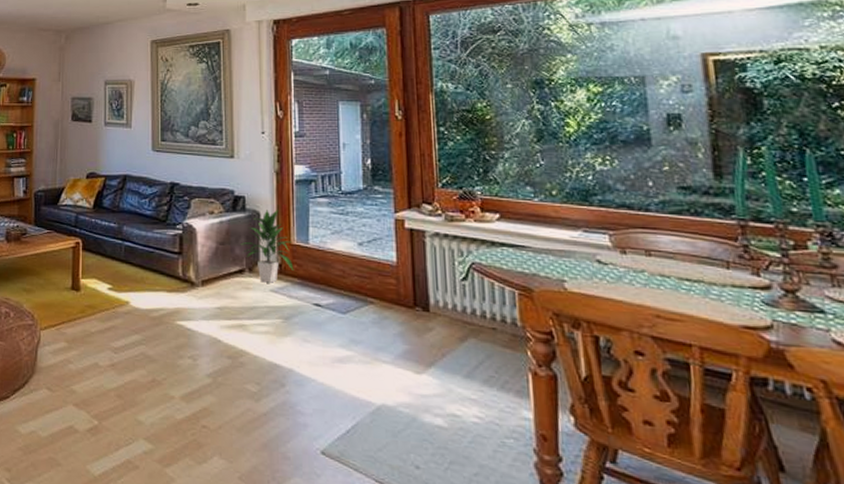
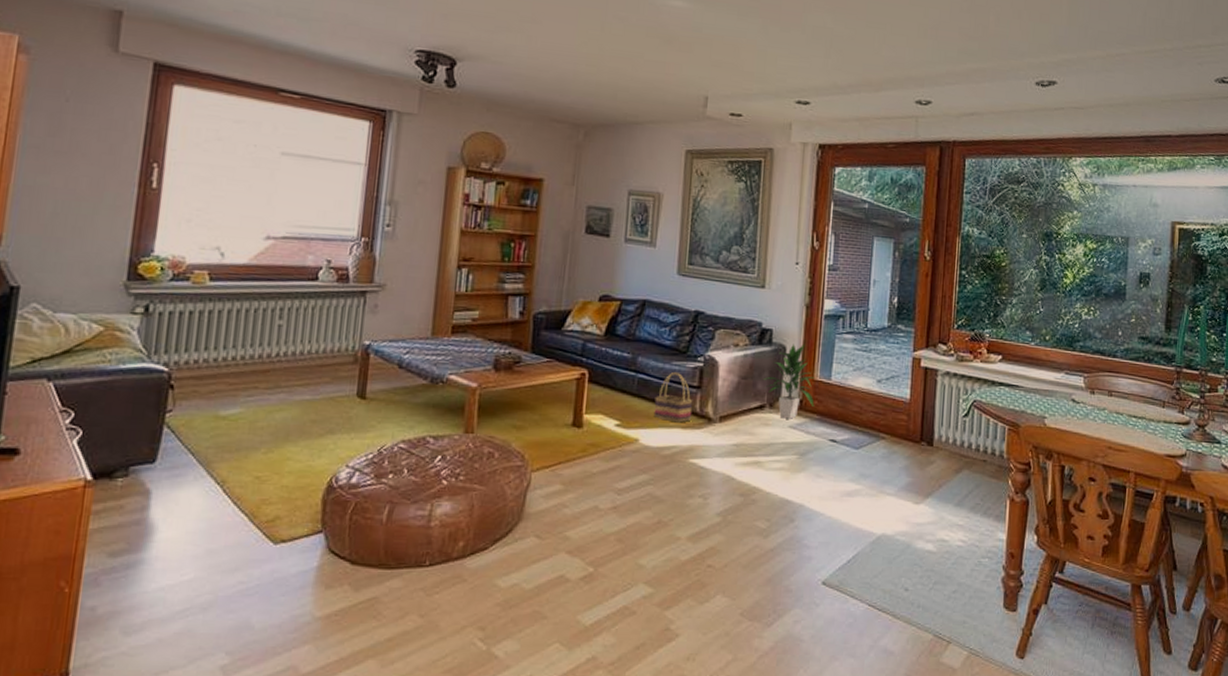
basket: none [141,240,176,287] -> present [653,372,693,423]

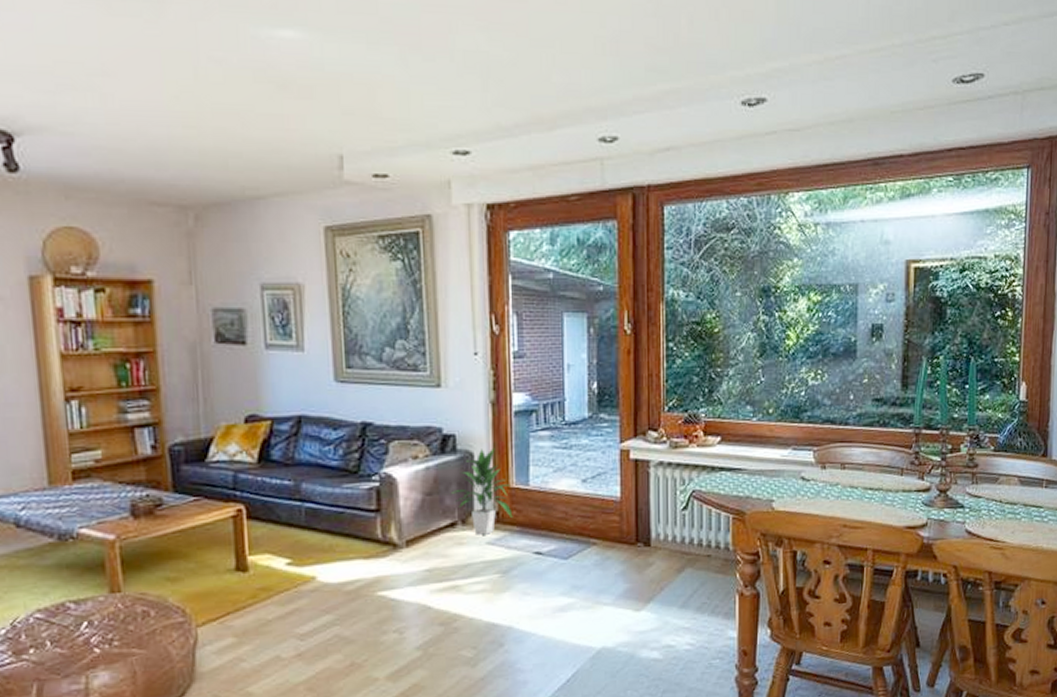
basket: present [653,372,693,423] -> none [328,497,374,553]

